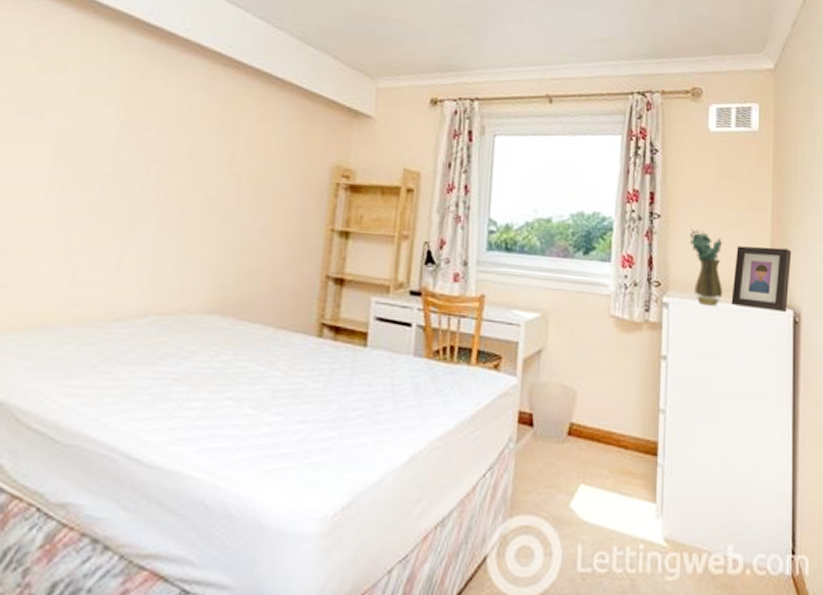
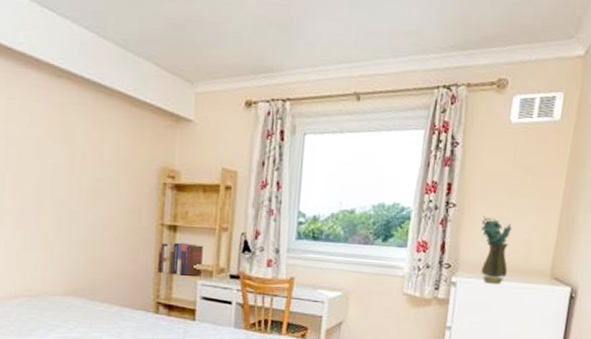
books: none [324,251,379,293] -> present [158,242,203,277]
picture frame: present [731,246,792,313] -> none [514,231,577,290]

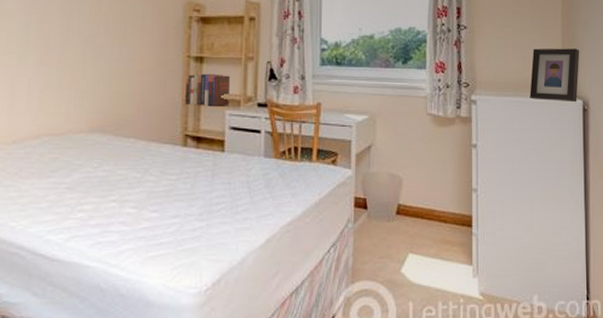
vase: present [481,215,513,285] -> none [492,36,523,102]
picture frame: none [514,231,577,290] -> present [529,48,580,103]

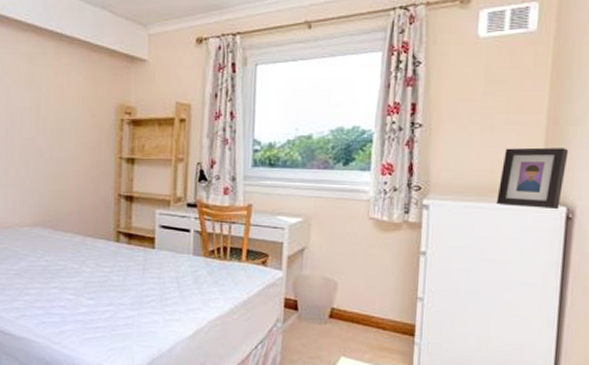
books: present [185,73,230,108] -> none [117,174,160,207]

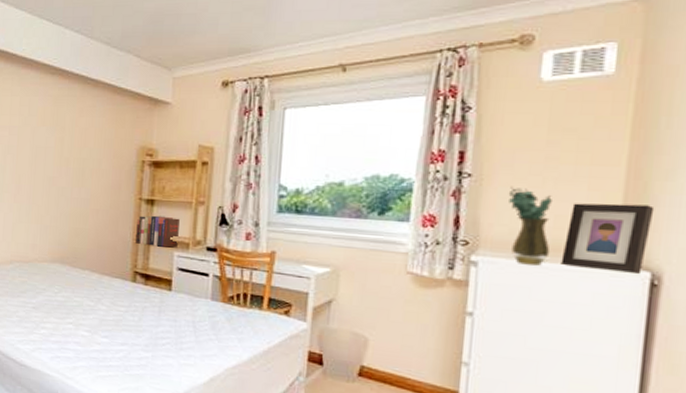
books: none [117,174,160,207] -> present [135,215,180,249]
vase: none [453,134,490,207] -> present [508,186,554,267]

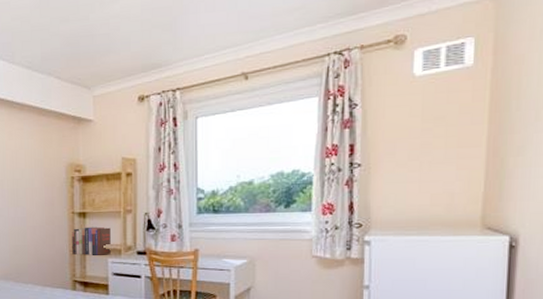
vase: present [508,186,554,267] -> none [392,172,429,241]
picture frame: present [561,203,655,275] -> none [438,178,510,239]

